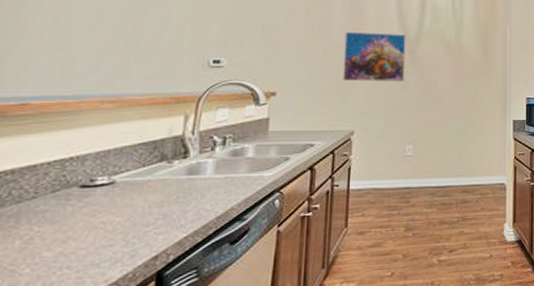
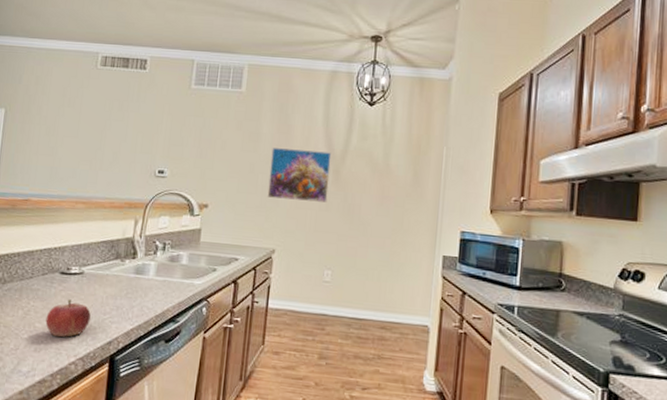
fruit: none [58,216,127,264] -> present [45,299,91,338]

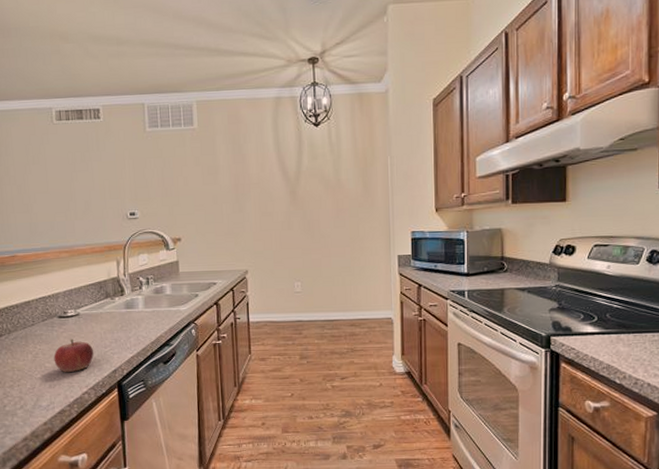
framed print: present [267,148,332,203] -> none [231,175,288,224]

